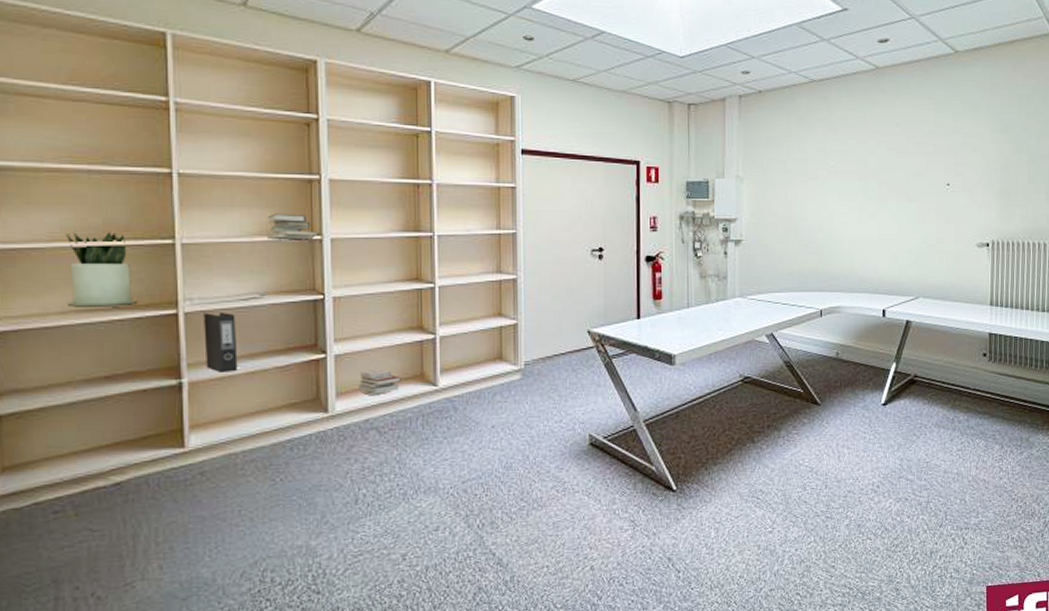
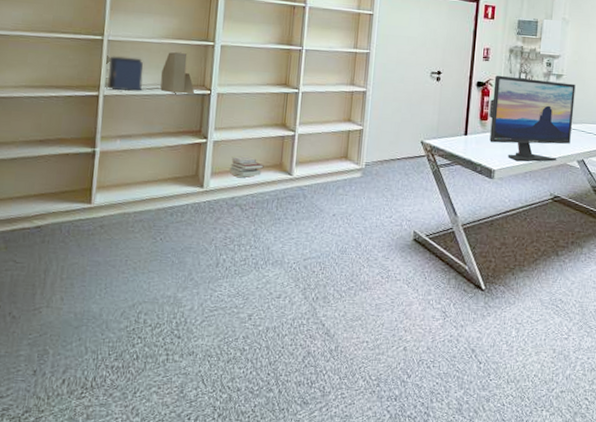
planter: present [65,232,138,307] -> none [19,24,71,87]
books: none [184,263,234,306] -> present [107,56,143,91]
binder: present [204,313,238,374] -> none [115,97,141,147]
file organizer: none [258,252,304,302] -> present [160,52,195,94]
books: present [267,213,319,242] -> none [172,21,213,46]
computer monitor: none [663,246,758,343] -> present [489,75,576,162]

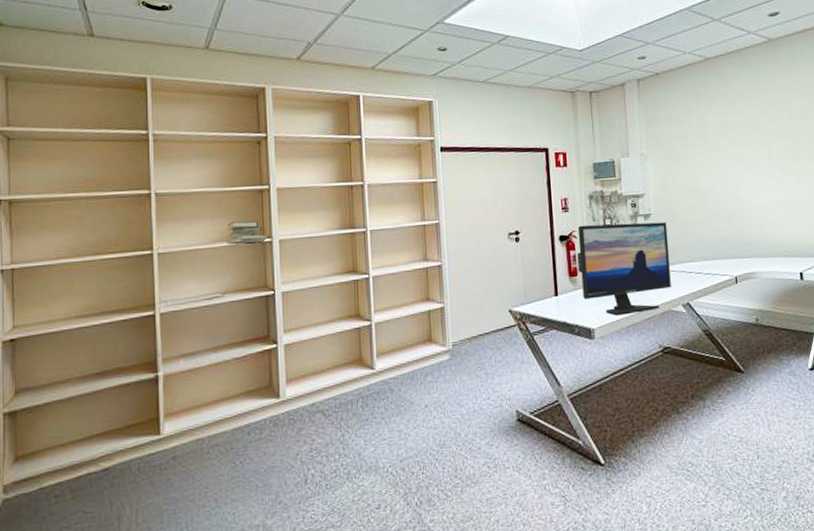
books: present [107,56,143,91] -> none [160,267,200,306]
file organizer: present [160,52,195,94] -> none [220,255,258,300]
books: none [172,21,213,46] -> present [227,221,270,245]
books: present [230,156,264,178] -> none [306,356,343,381]

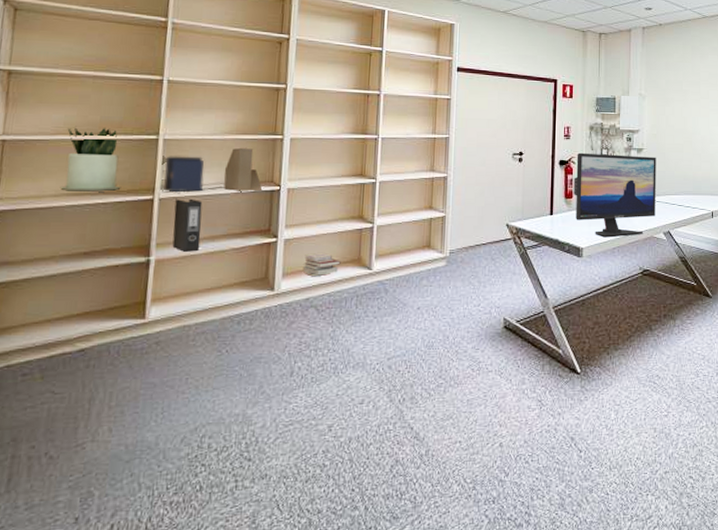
planter: none [68,247,124,314] -> present [60,127,121,192]
books: none [160,267,200,306] -> present [163,156,204,193]
binder: none [176,312,204,366] -> present [172,199,203,253]
file organizer: none [220,255,258,300] -> present [224,148,263,191]
books: present [227,221,270,245] -> none [237,115,281,140]
books: none [306,356,343,381] -> present [303,253,341,277]

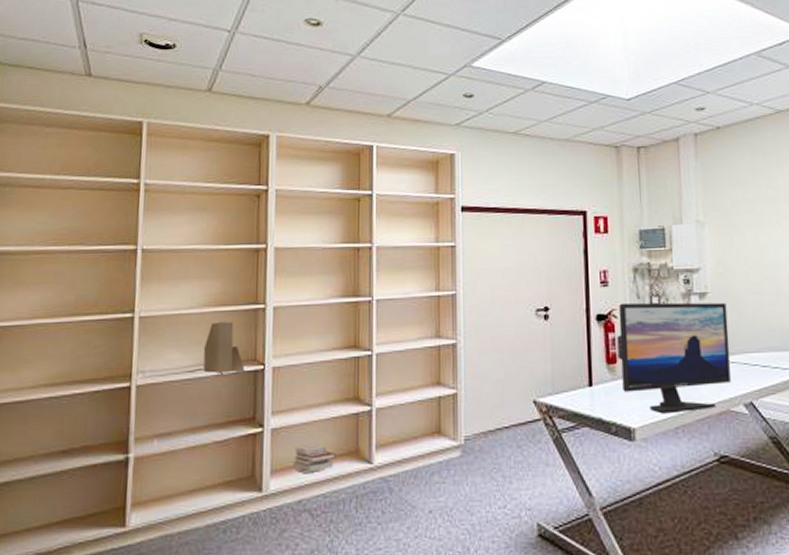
planter: present [60,127,121,192] -> none [37,308,98,382]
books: present [163,156,204,193] -> none [140,335,182,378]
binder: present [172,199,203,253] -> none [151,385,182,449]

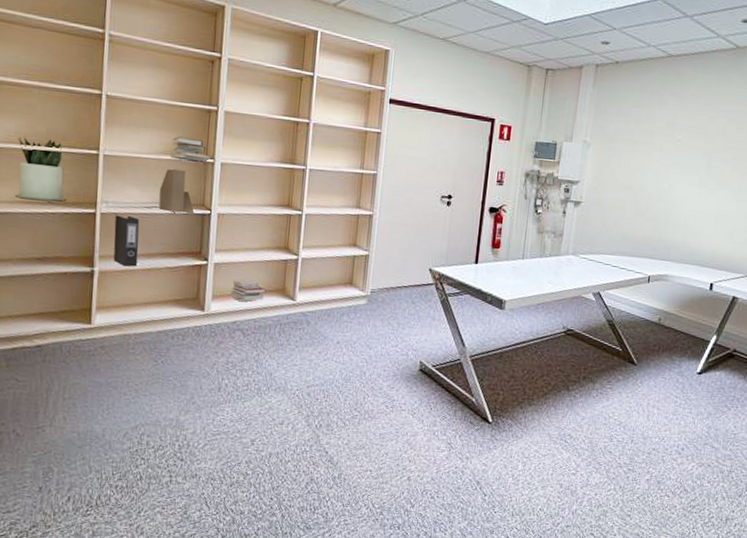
planter: none [37,308,98,382] -> present [14,137,67,203]
binder: none [151,385,182,449] -> present [113,215,140,267]
books: none [215,283,263,311] -> present [171,136,212,163]
computer monitor: present [617,302,731,414] -> none [501,200,595,293]

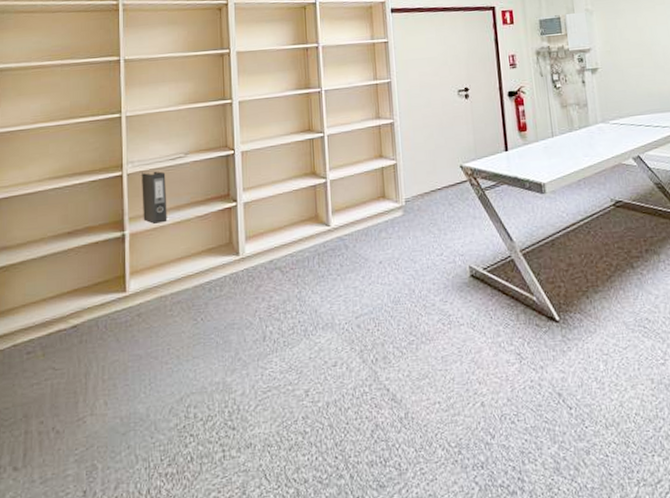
planter: present [14,137,67,203] -> none [42,112,94,176]
file organizer: present [159,169,195,214] -> none [183,116,219,160]
books: present [171,136,212,163] -> none [190,83,230,107]
books: present [231,279,267,302] -> none [264,213,299,239]

